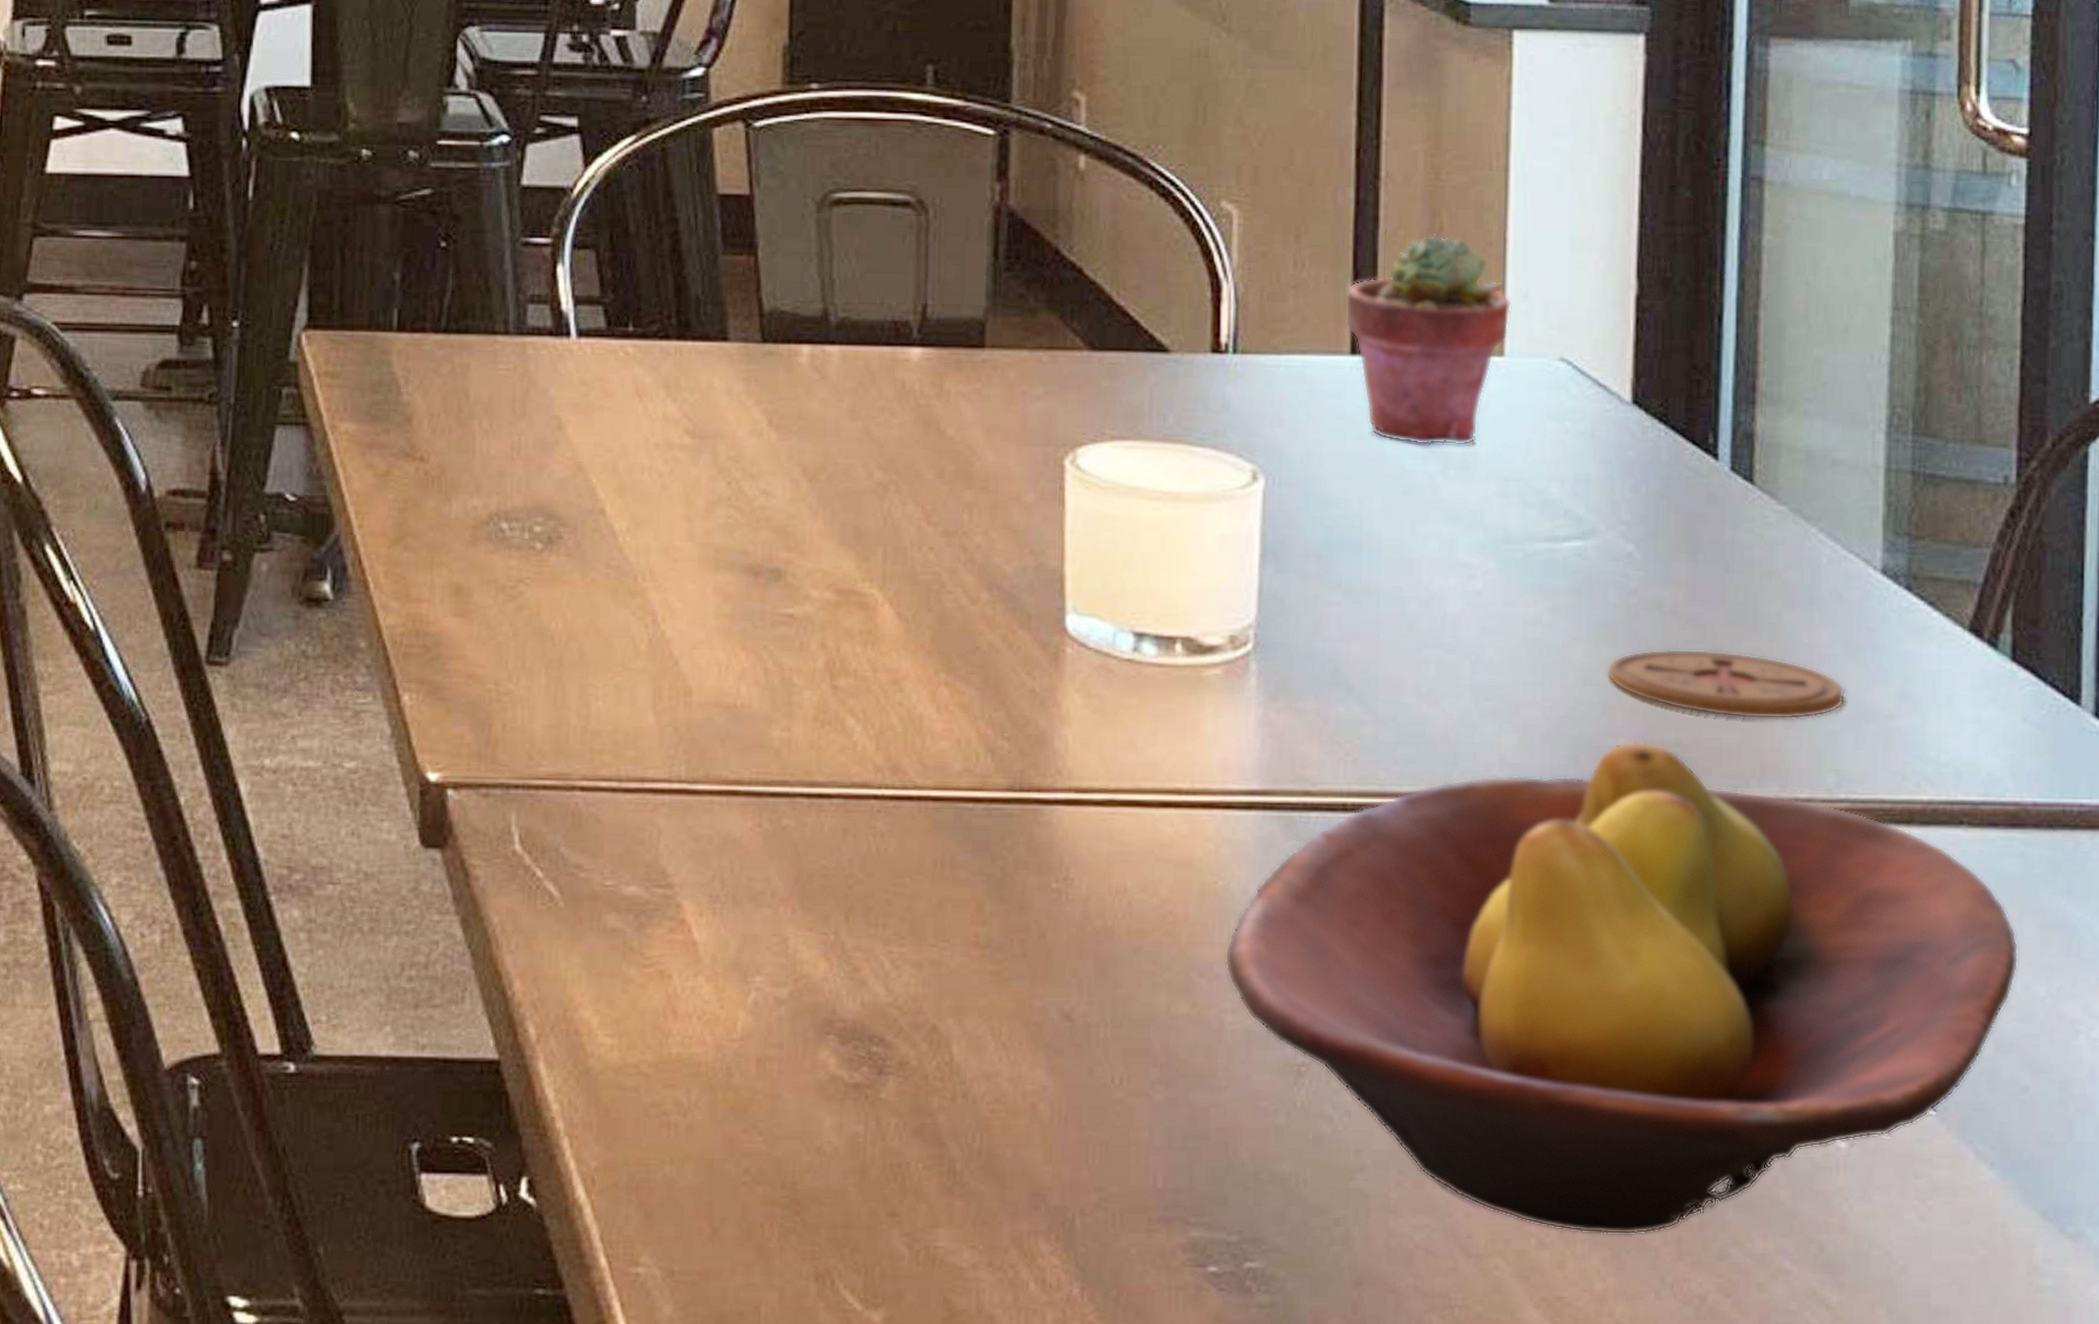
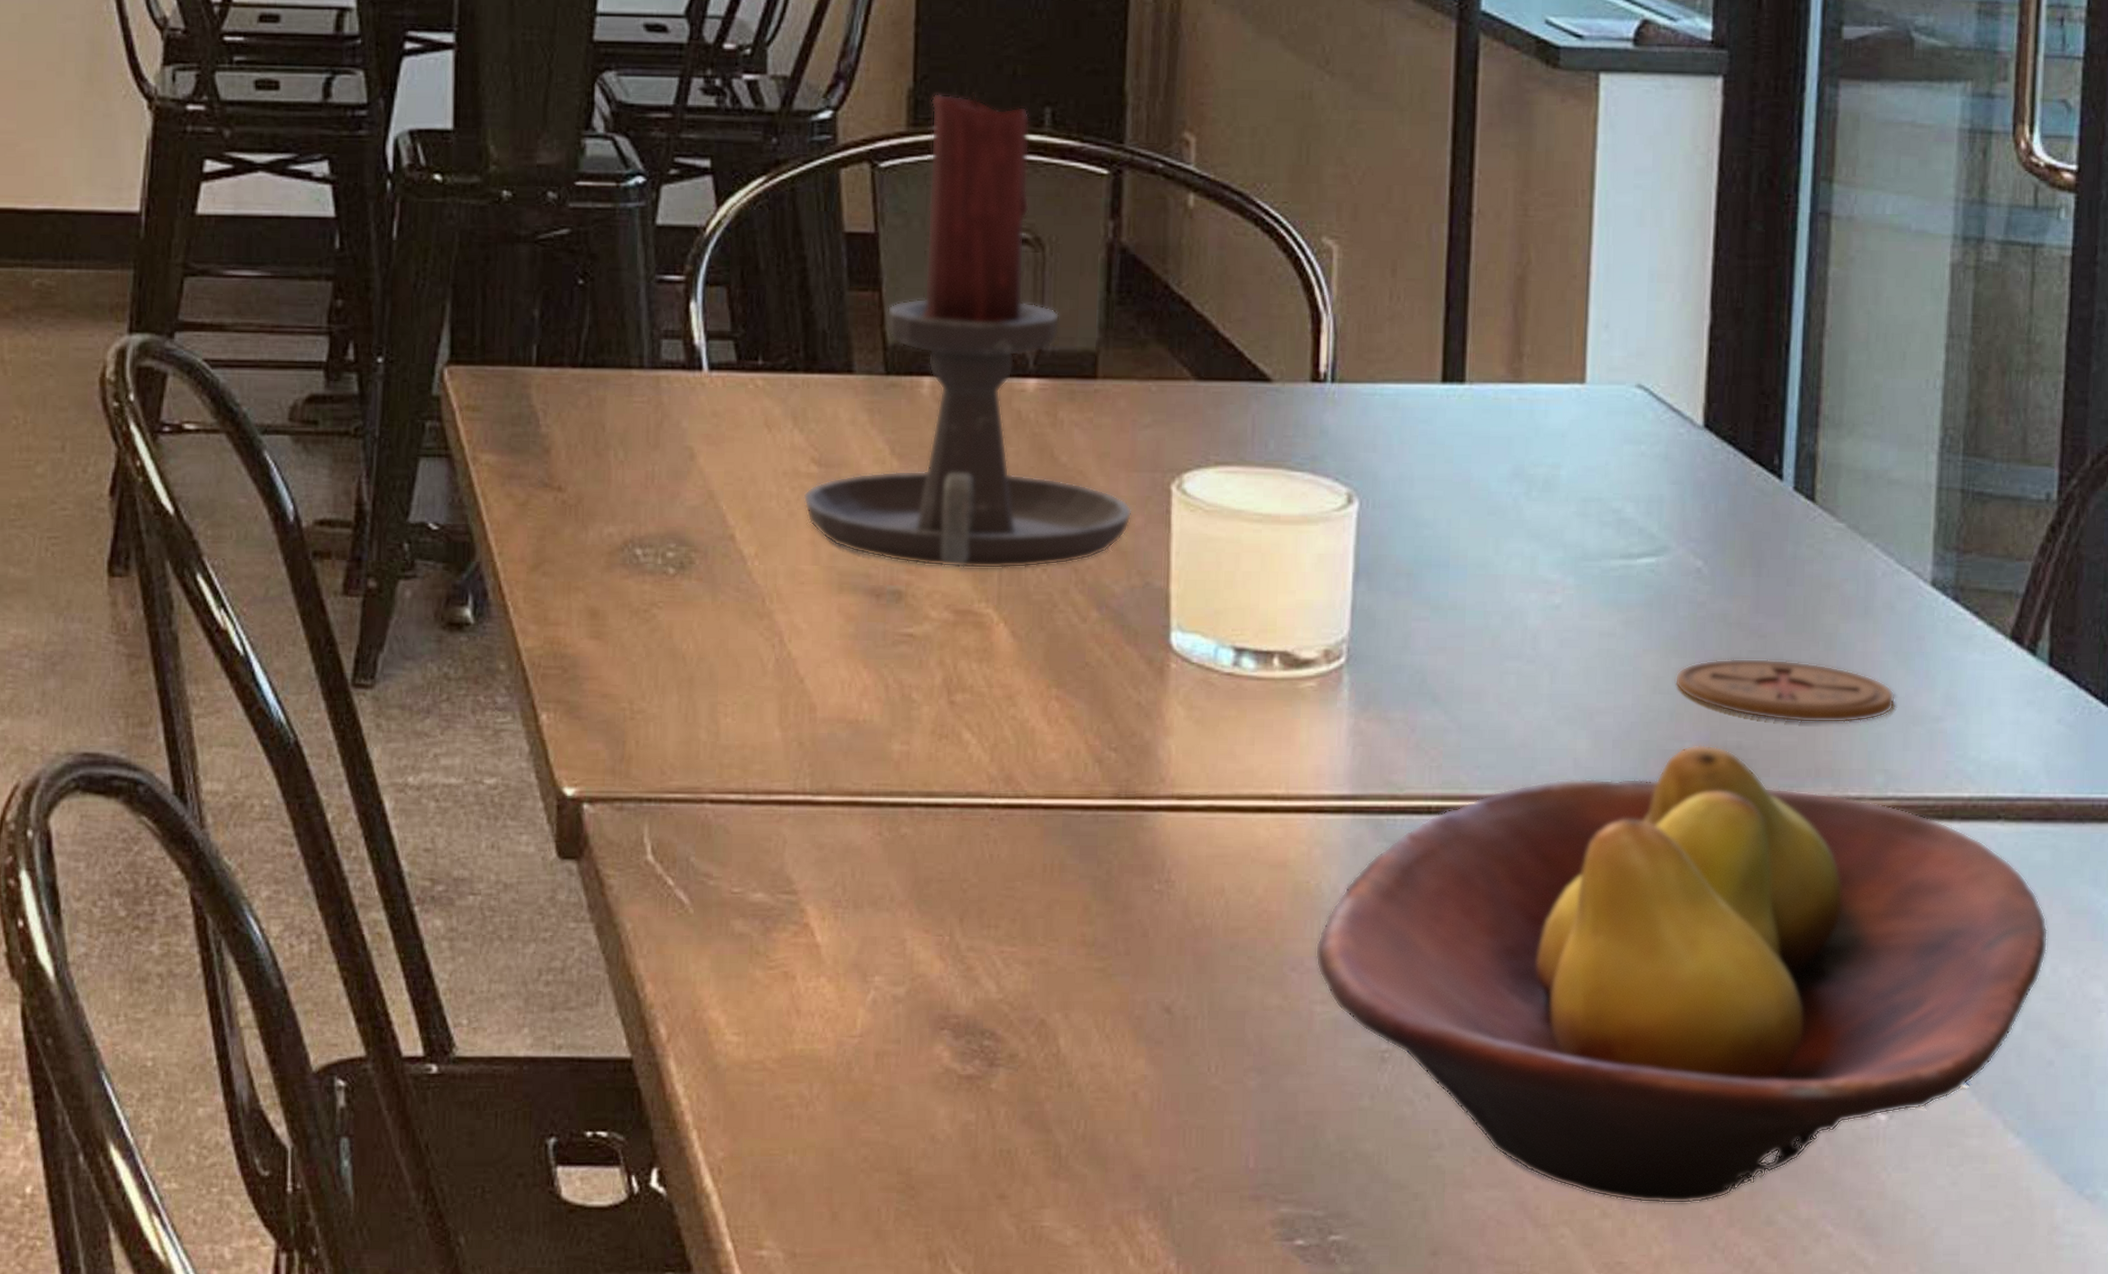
candle holder: none [676,49,1024,547] -> present [803,92,1132,569]
potted succulent: present [1345,233,1512,447] -> none [1437,267,1593,469]

